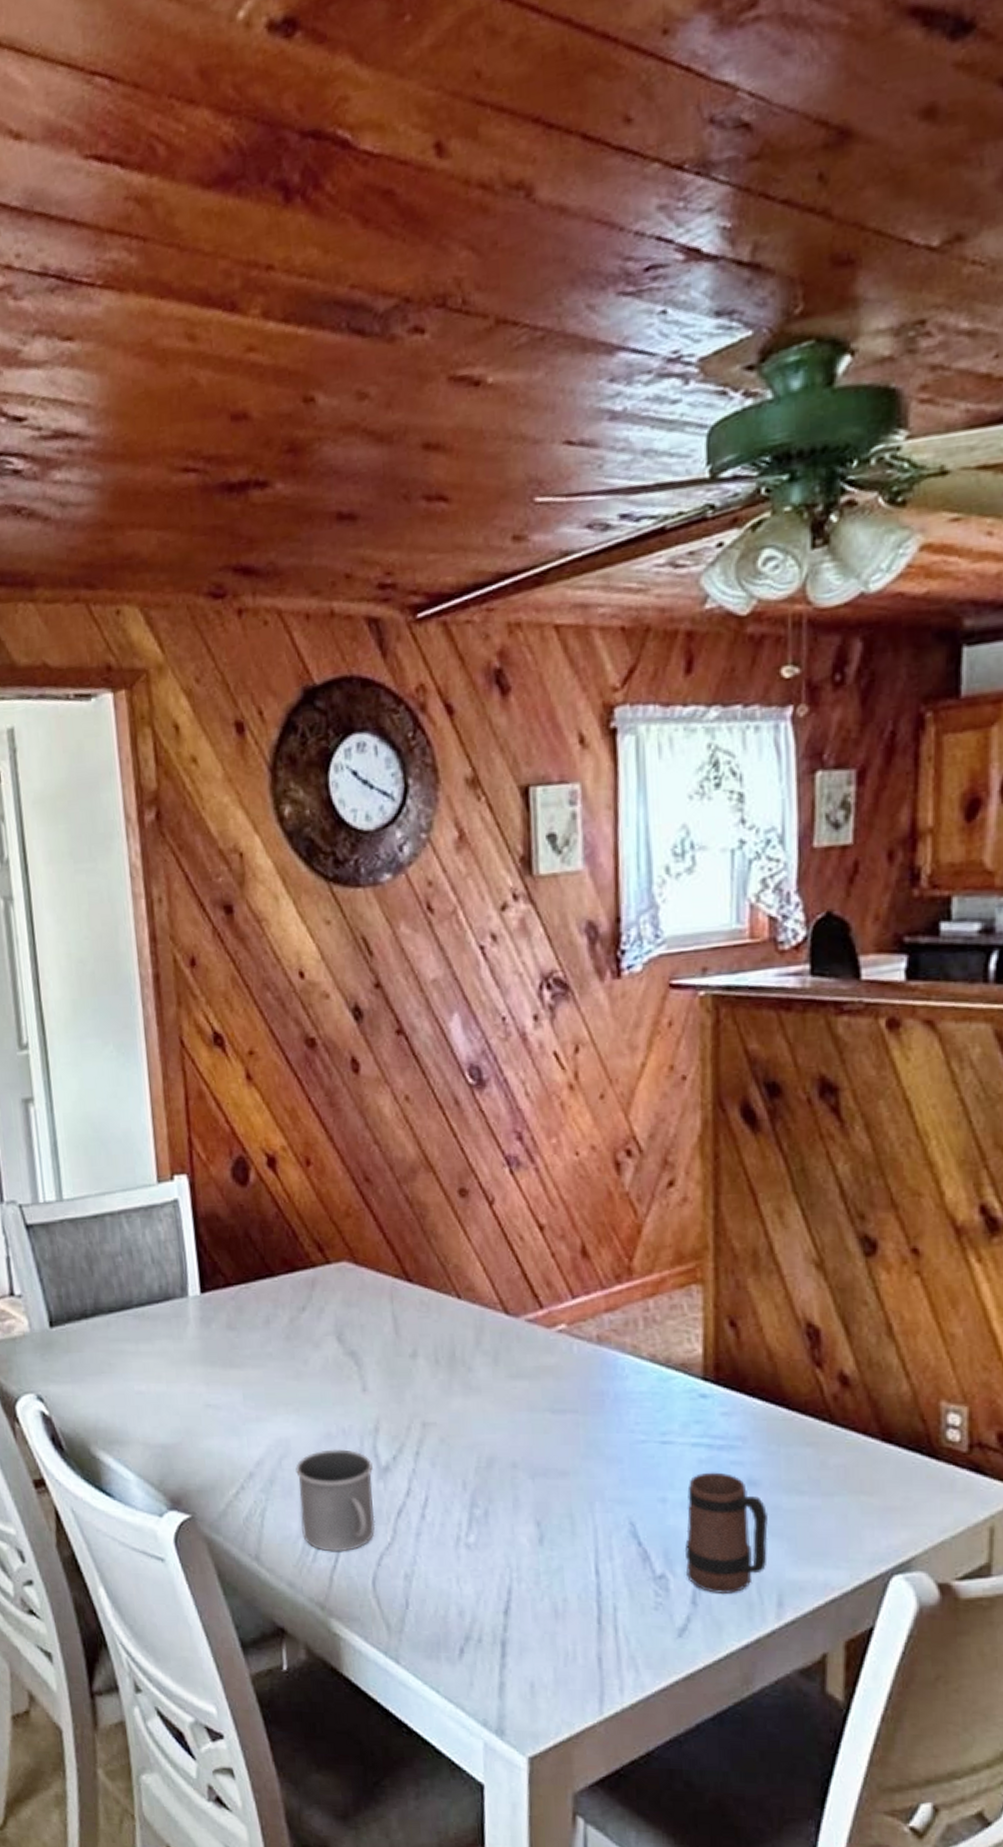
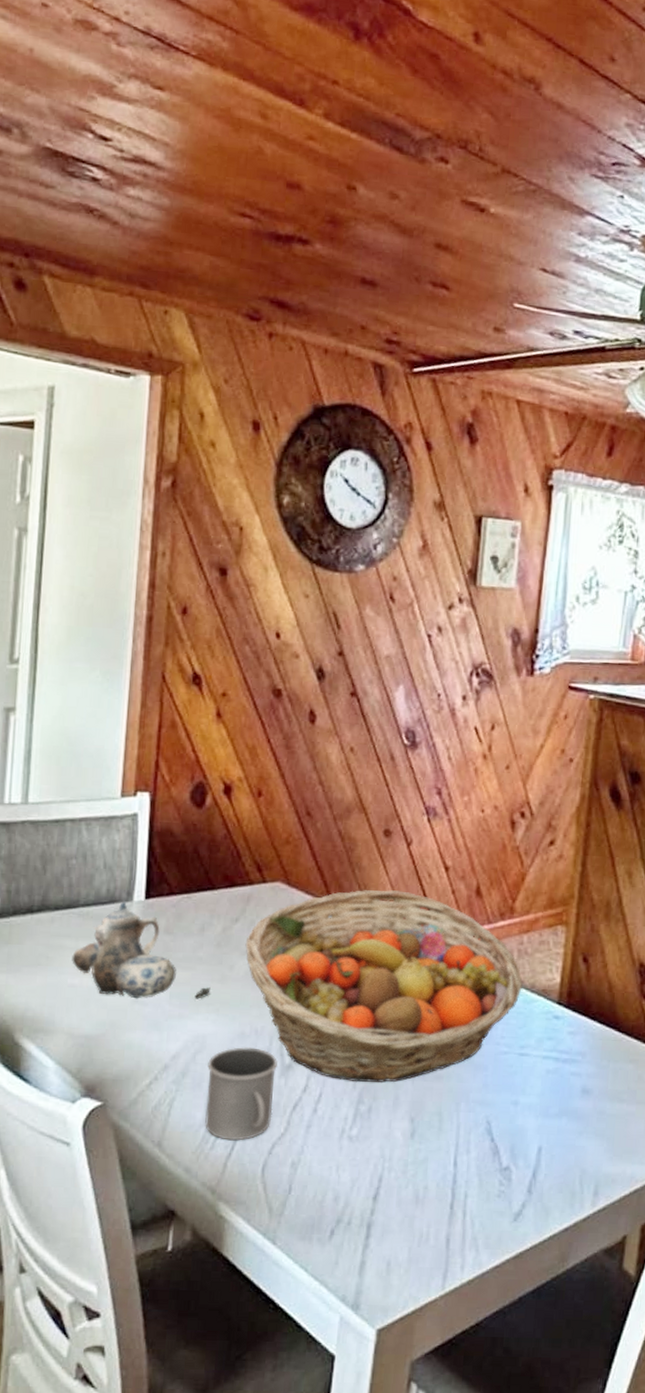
teapot: none [134,1297,287,1403] -> present [72,901,211,1000]
fruit basket: none [317,1259,655,1482] -> present [245,890,523,1082]
mug: present [684,1472,769,1593] -> none [527,1081,595,1184]

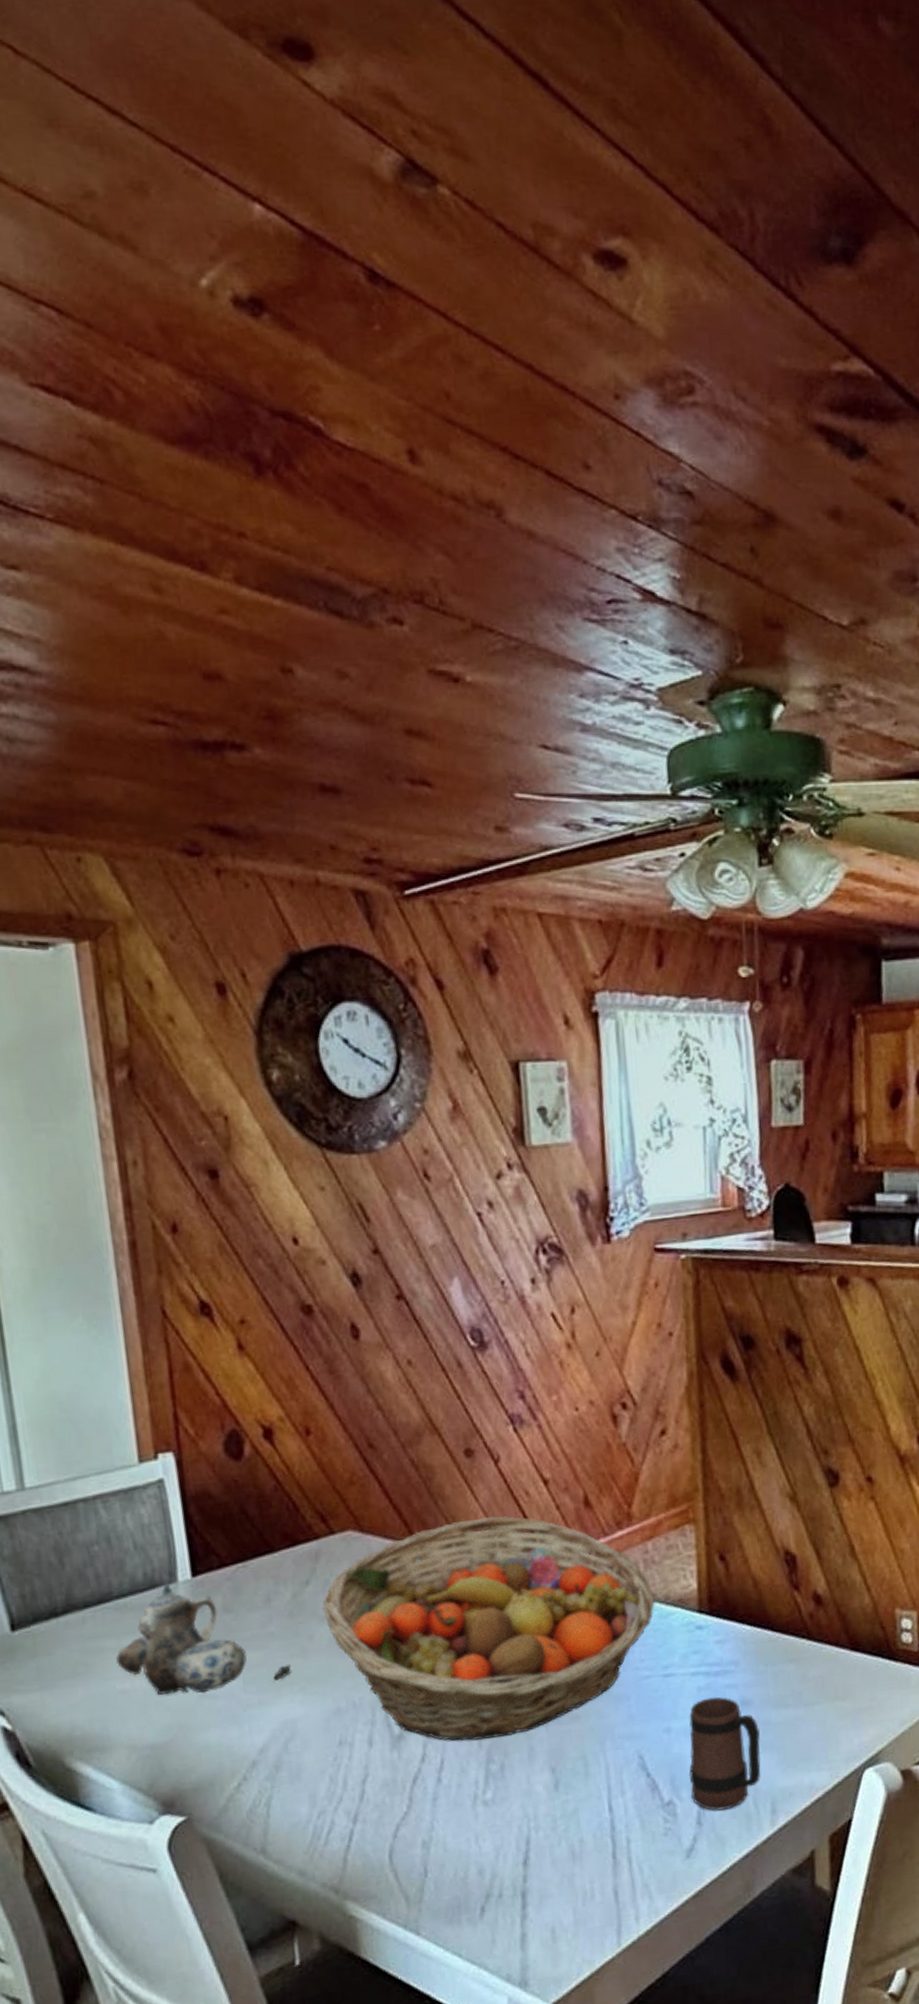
mug: present [205,1047,277,1141] -> none [303,1723,390,1832]
mug: none [527,1081,595,1184] -> present [688,1697,761,1811]

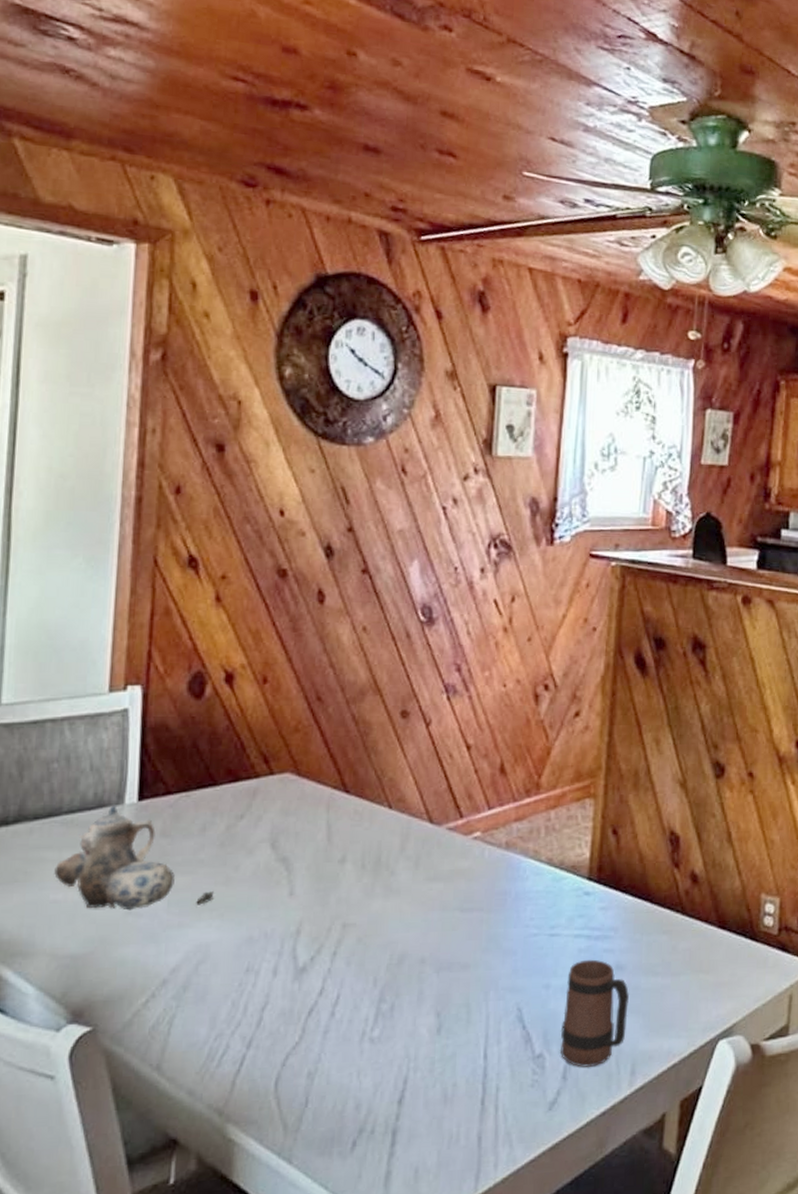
fruit basket: present [322,1516,655,1741] -> none [252,774,551,979]

